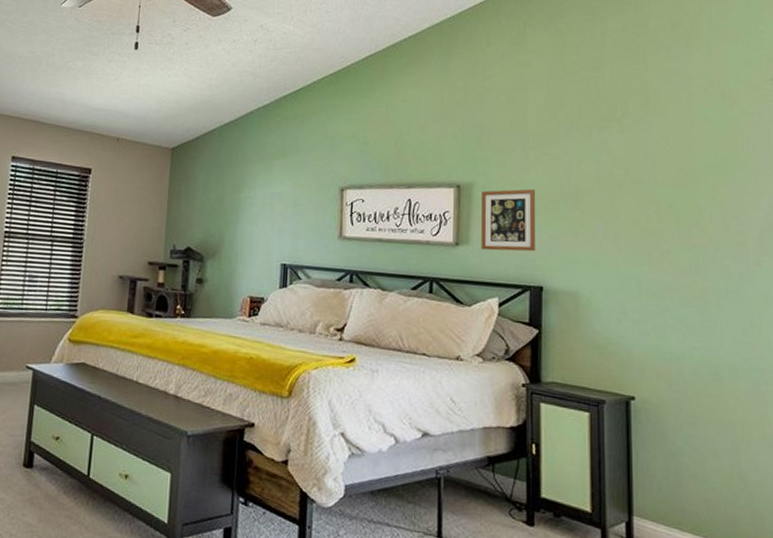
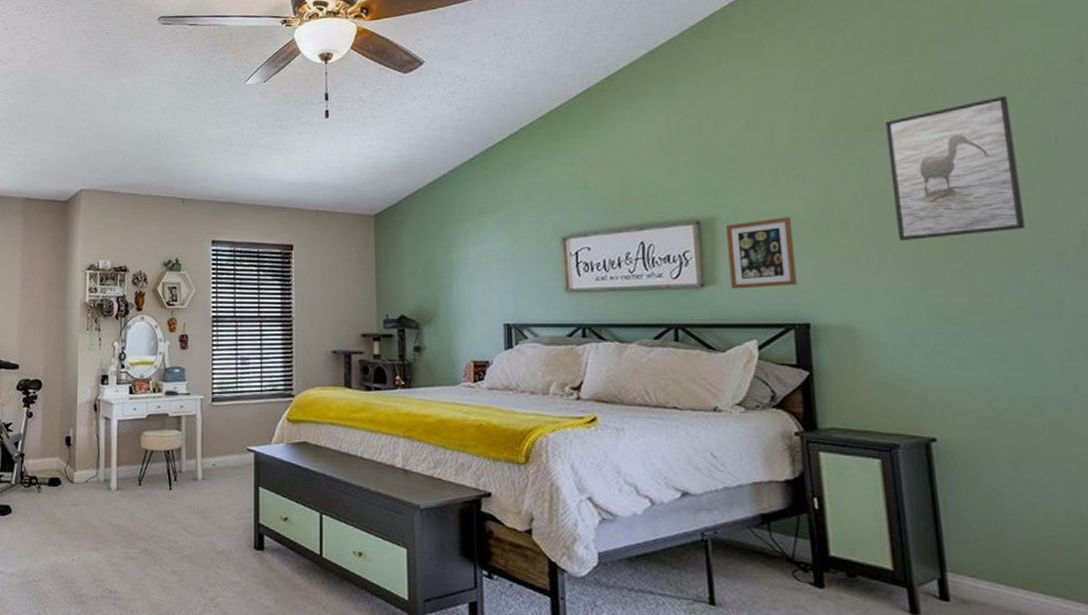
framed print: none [618,103,718,221] -> present [885,95,1025,240]

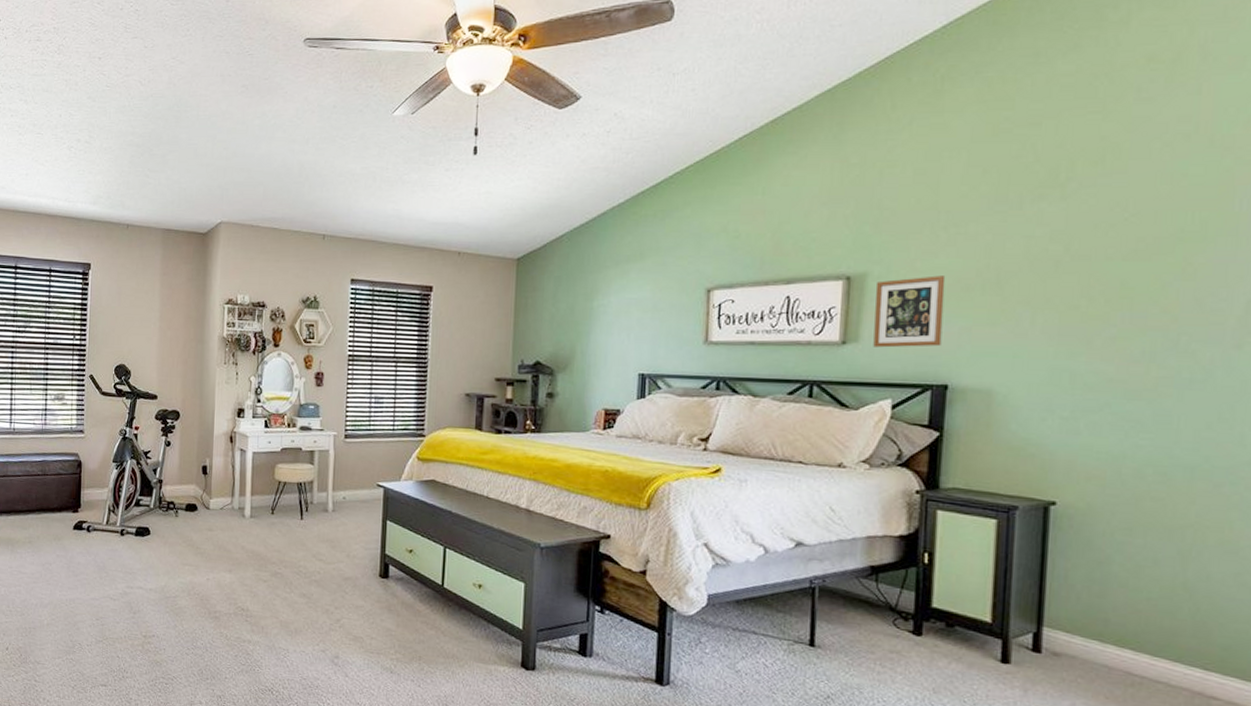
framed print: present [885,95,1025,240] -> none [1054,153,1198,304]

